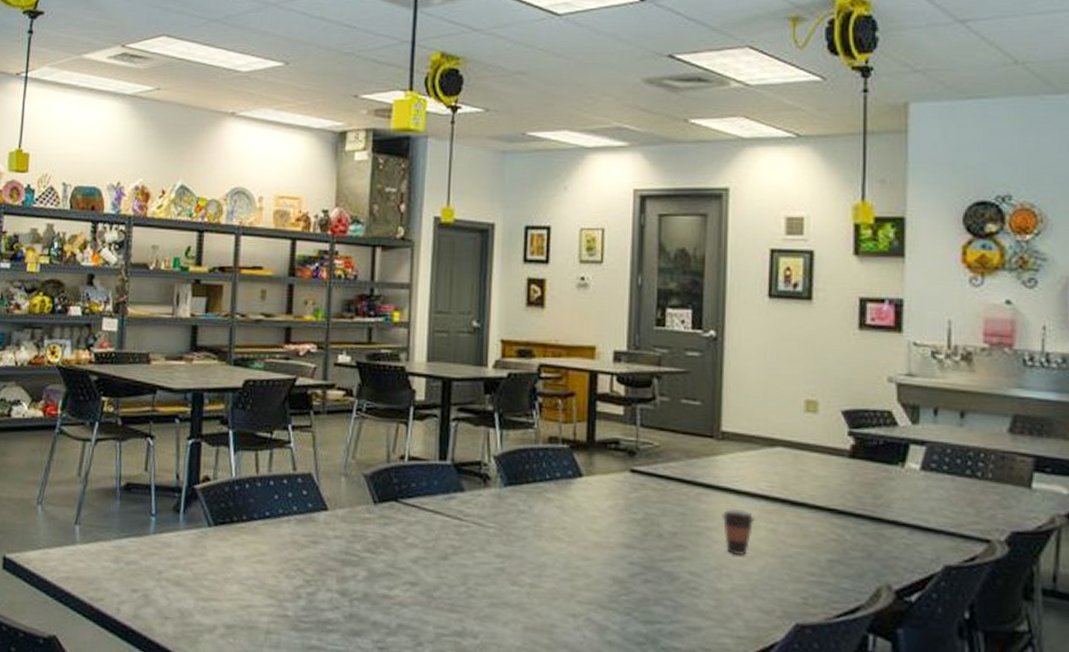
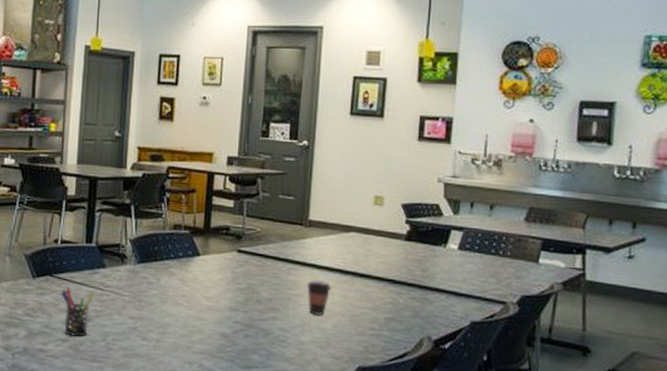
pen holder: none [410,515,452,580] -> present [61,287,95,337]

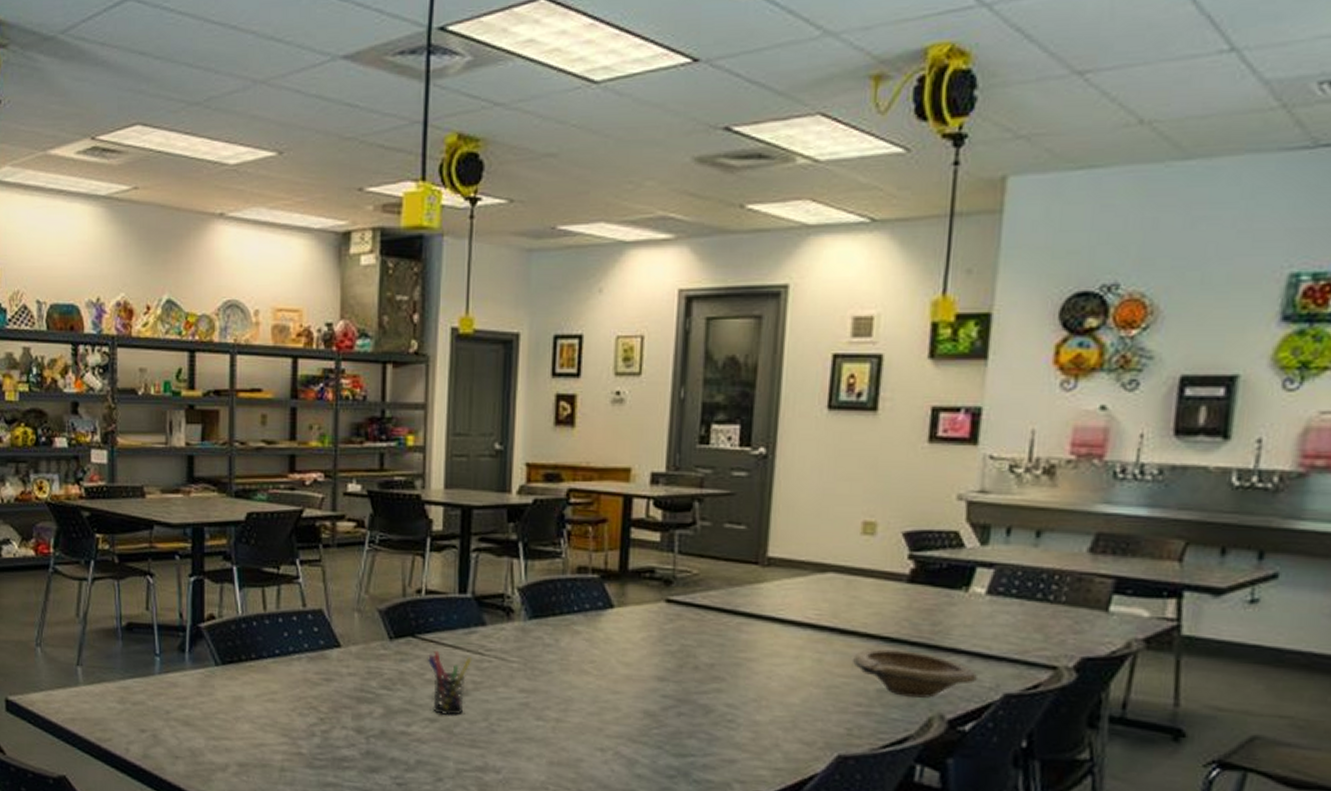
coffee cup: present [306,279,331,316] -> none [764,637,799,688]
bowl: none [368,288,453,324] -> present [853,648,977,698]

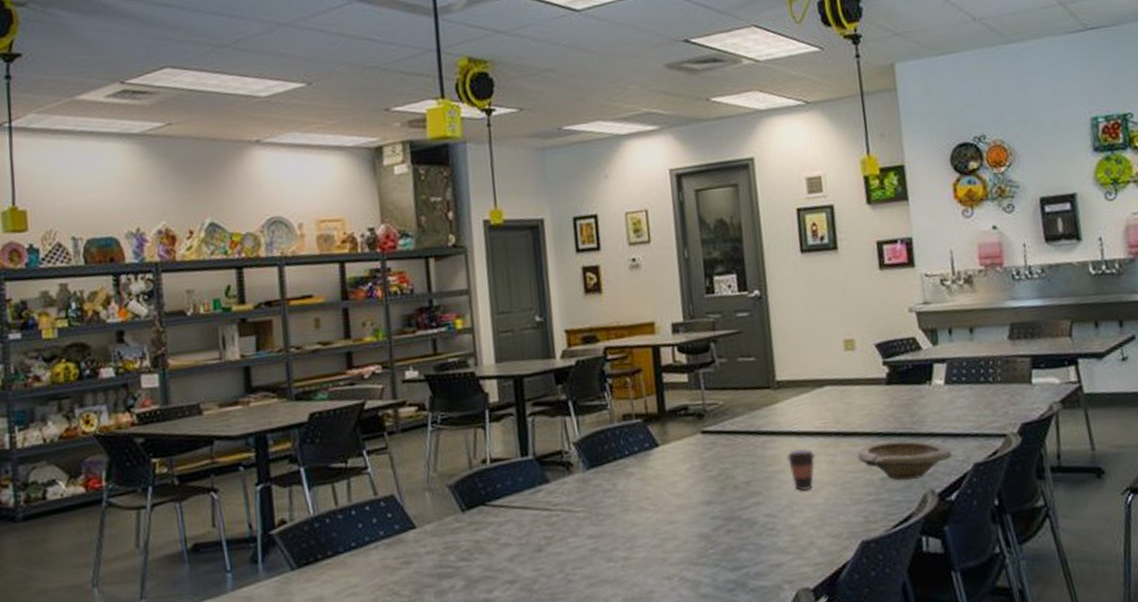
pen holder: present [428,651,472,716] -> none [500,514,542,575]
coffee cup: none [764,637,799,688] -> present [786,448,815,492]

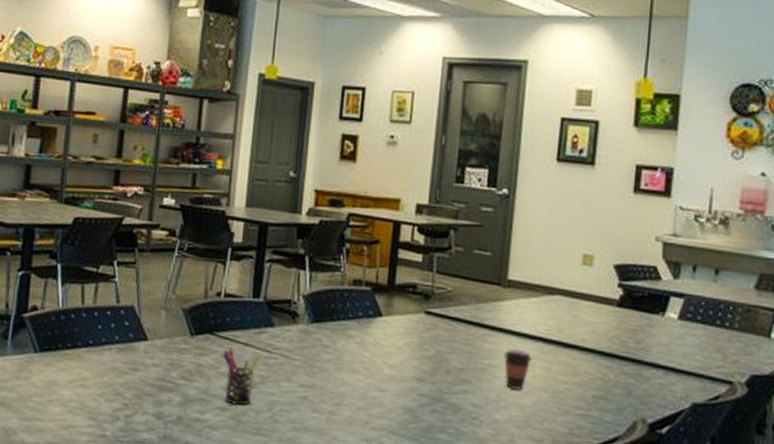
pen holder: none [500,514,542,575] -> present [223,347,261,406]
bowl: present [857,441,952,481] -> none [574,360,671,404]

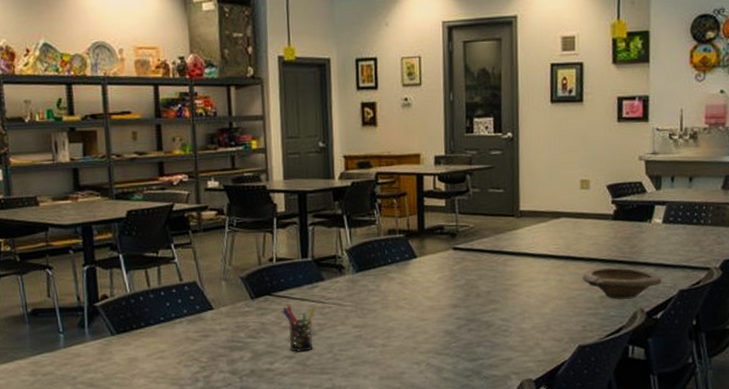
coffee cup: present [503,348,532,391] -> none [523,267,547,303]
bowl: none [574,360,671,404] -> present [583,267,662,300]

